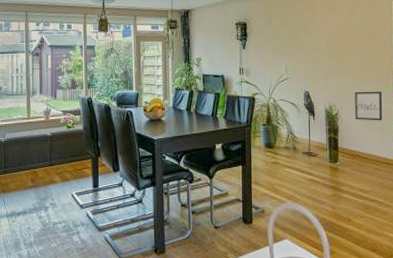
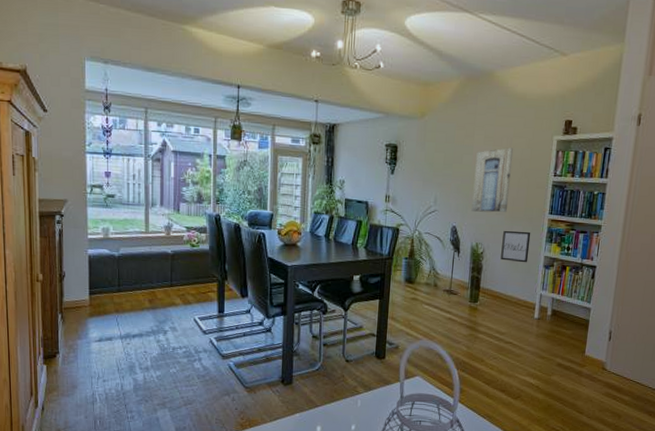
wall art: none [320,15,357,76] -> present [471,147,514,213]

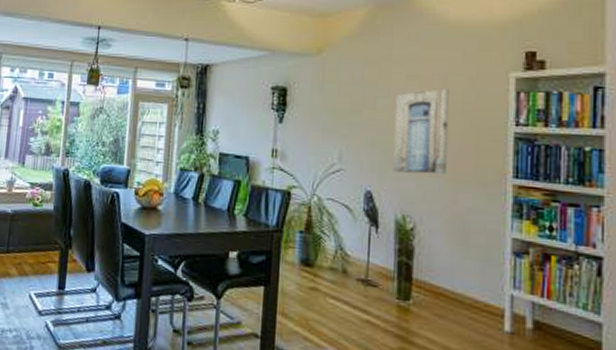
wall art: present [501,230,531,263] -> none [442,199,487,247]

